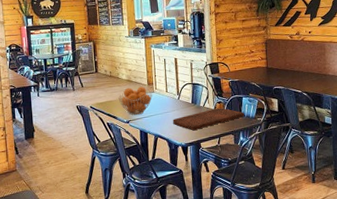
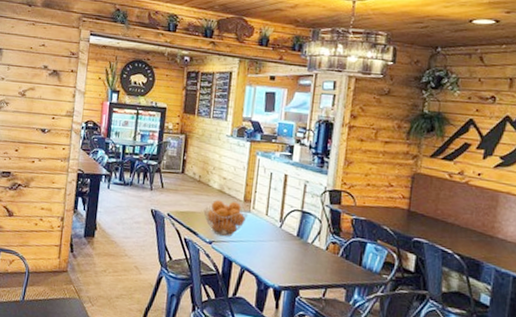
cutting board: present [173,108,245,131] -> none [268,249,367,272]

